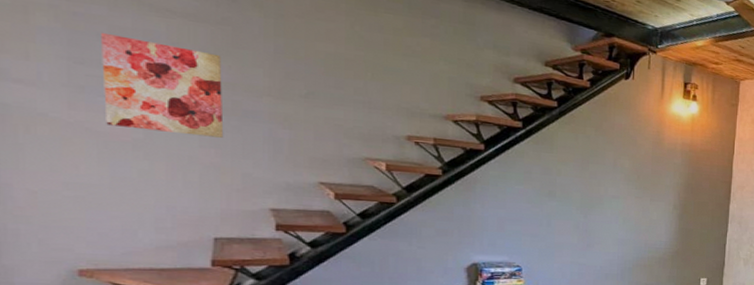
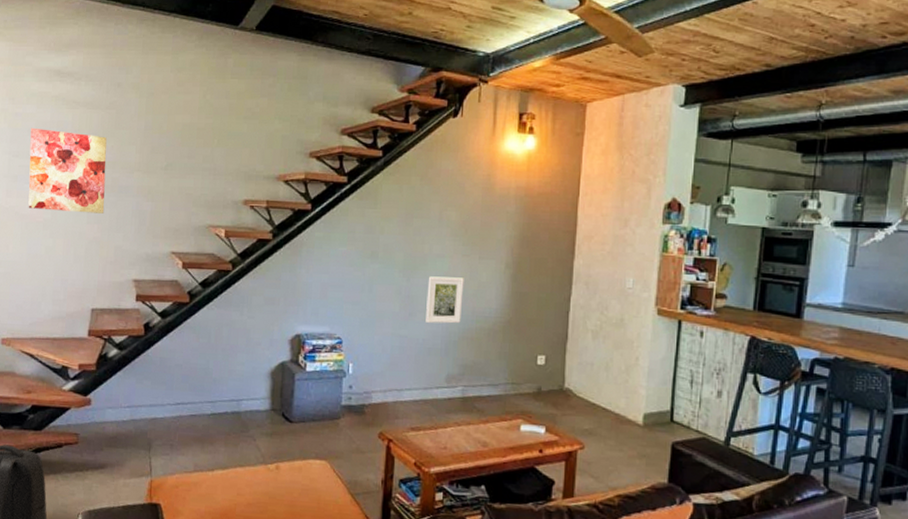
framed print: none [603,214,637,254] -> present [426,276,464,324]

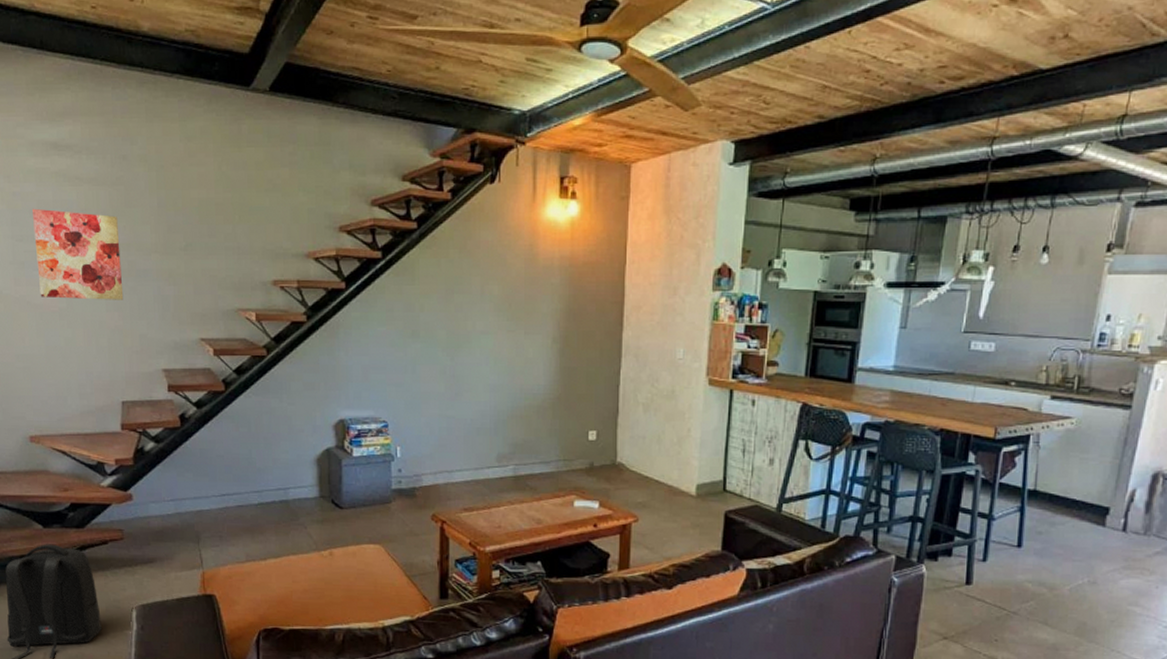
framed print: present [426,276,464,324] -> none [473,354,510,402]

